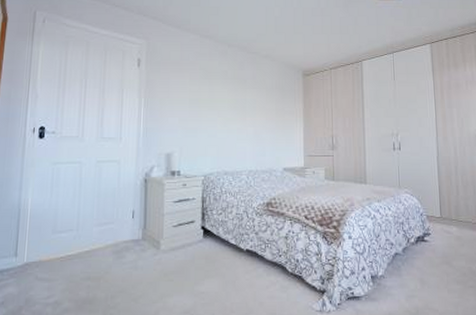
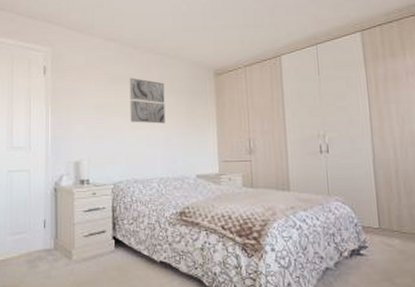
wall art: none [222,74,256,119] -> present [129,77,166,124]

